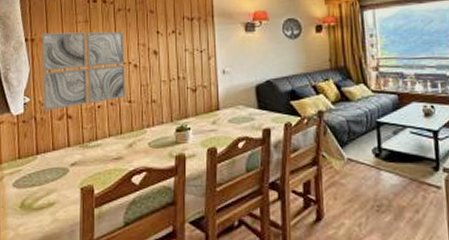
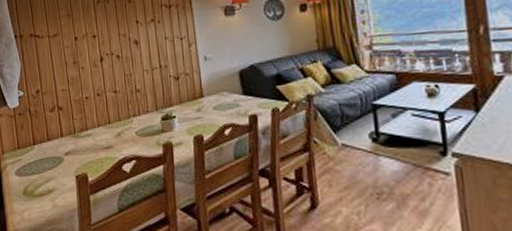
wall art: present [41,31,126,111] -> none [29,23,111,103]

